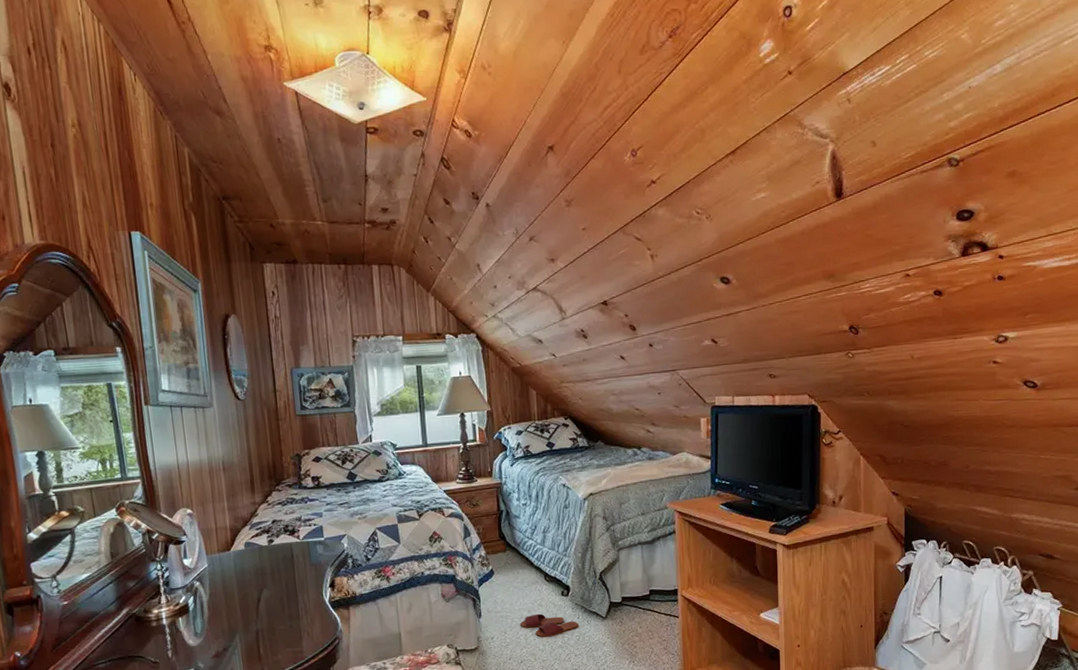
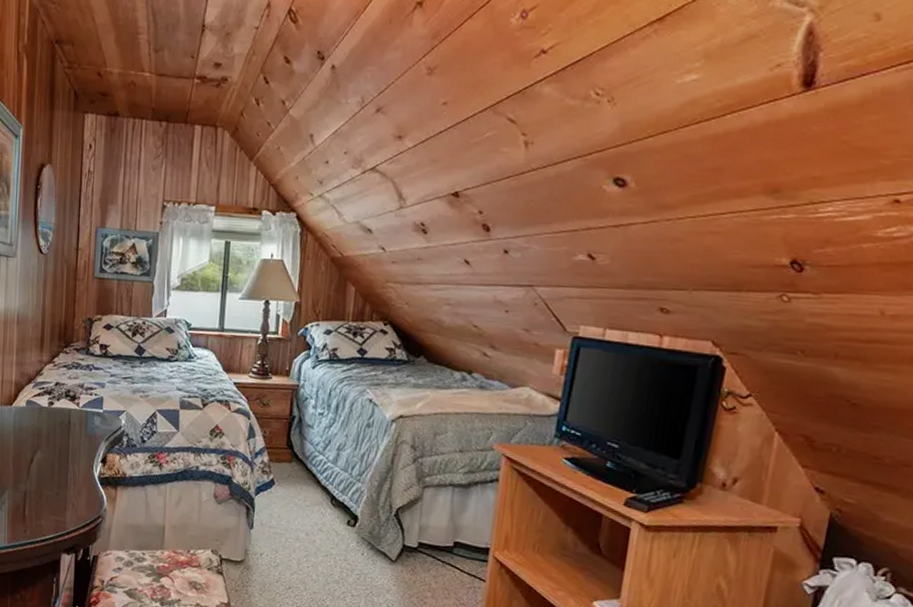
slippers: present [520,613,580,637] -> none [295,538,363,568]

